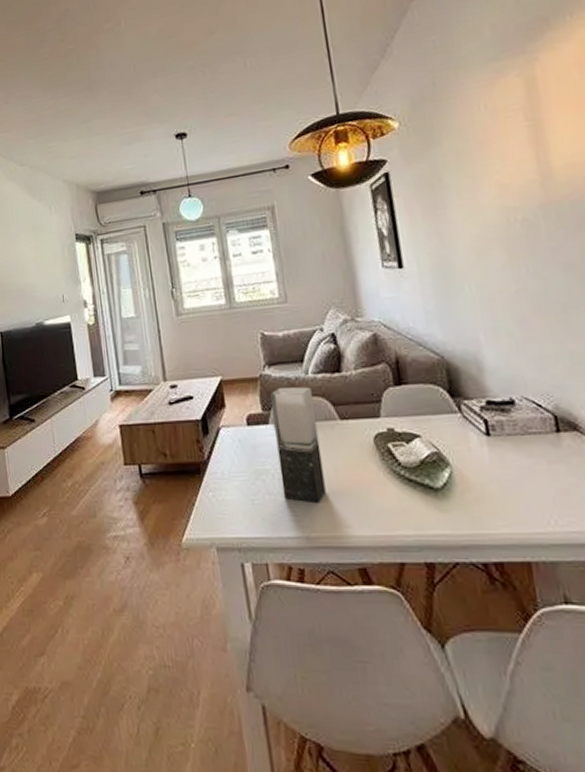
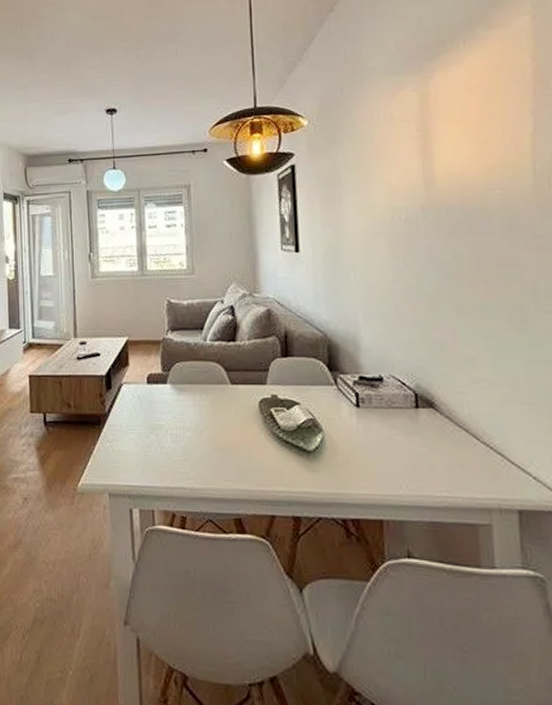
vase: present [269,386,326,504] -> none [170,351,212,459]

